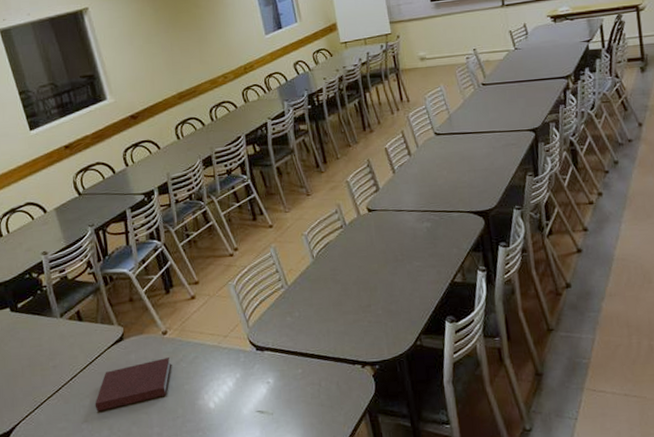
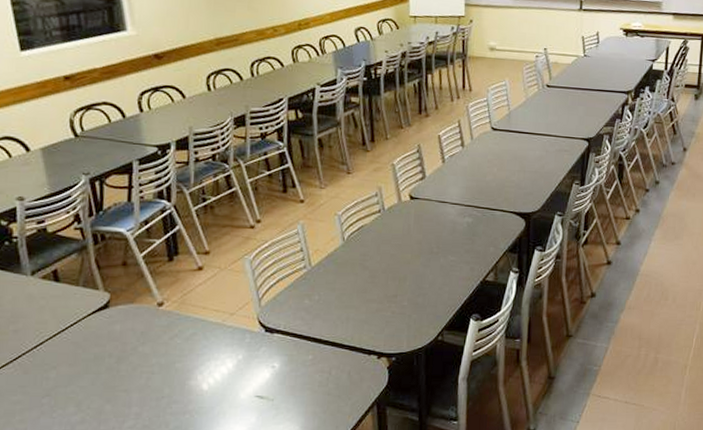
notebook: present [95,358,171,412] -> none [62,332,163,386]

